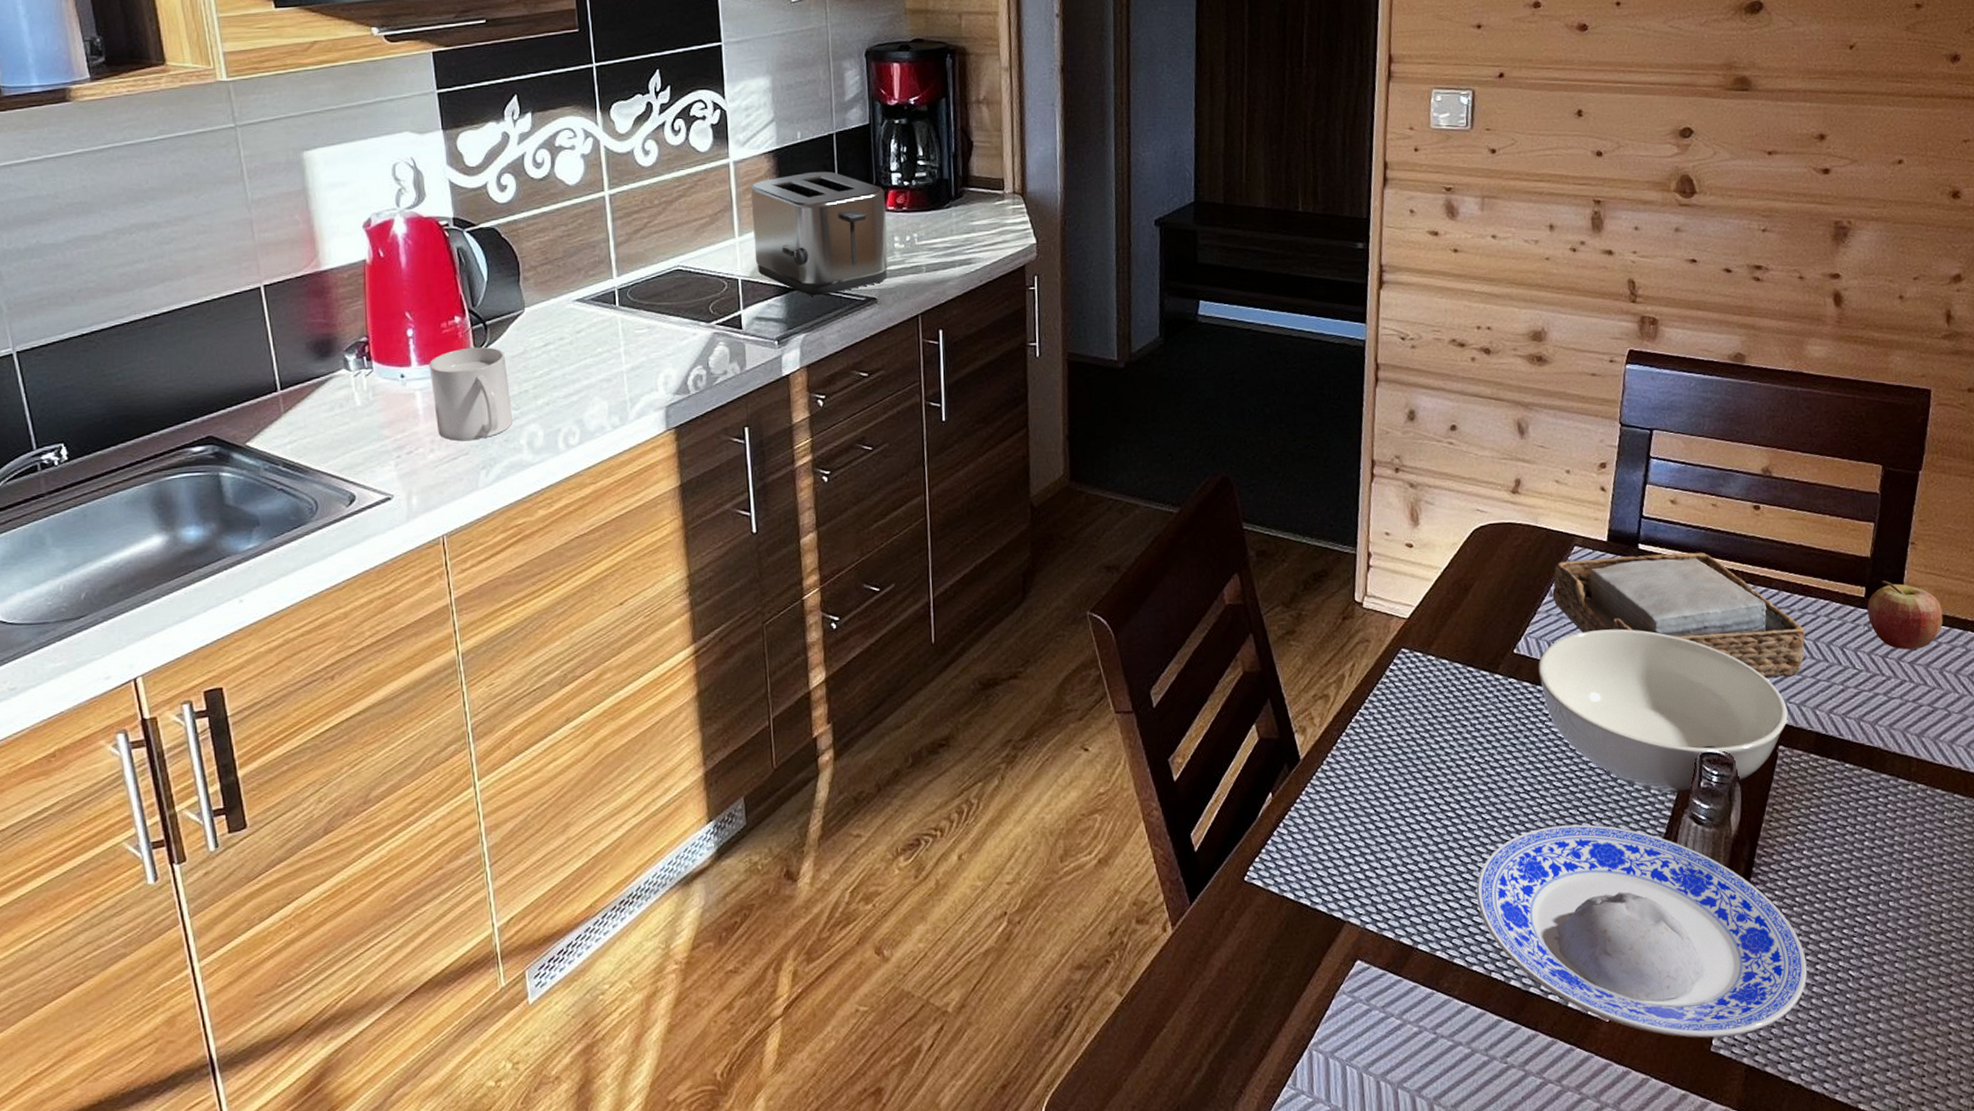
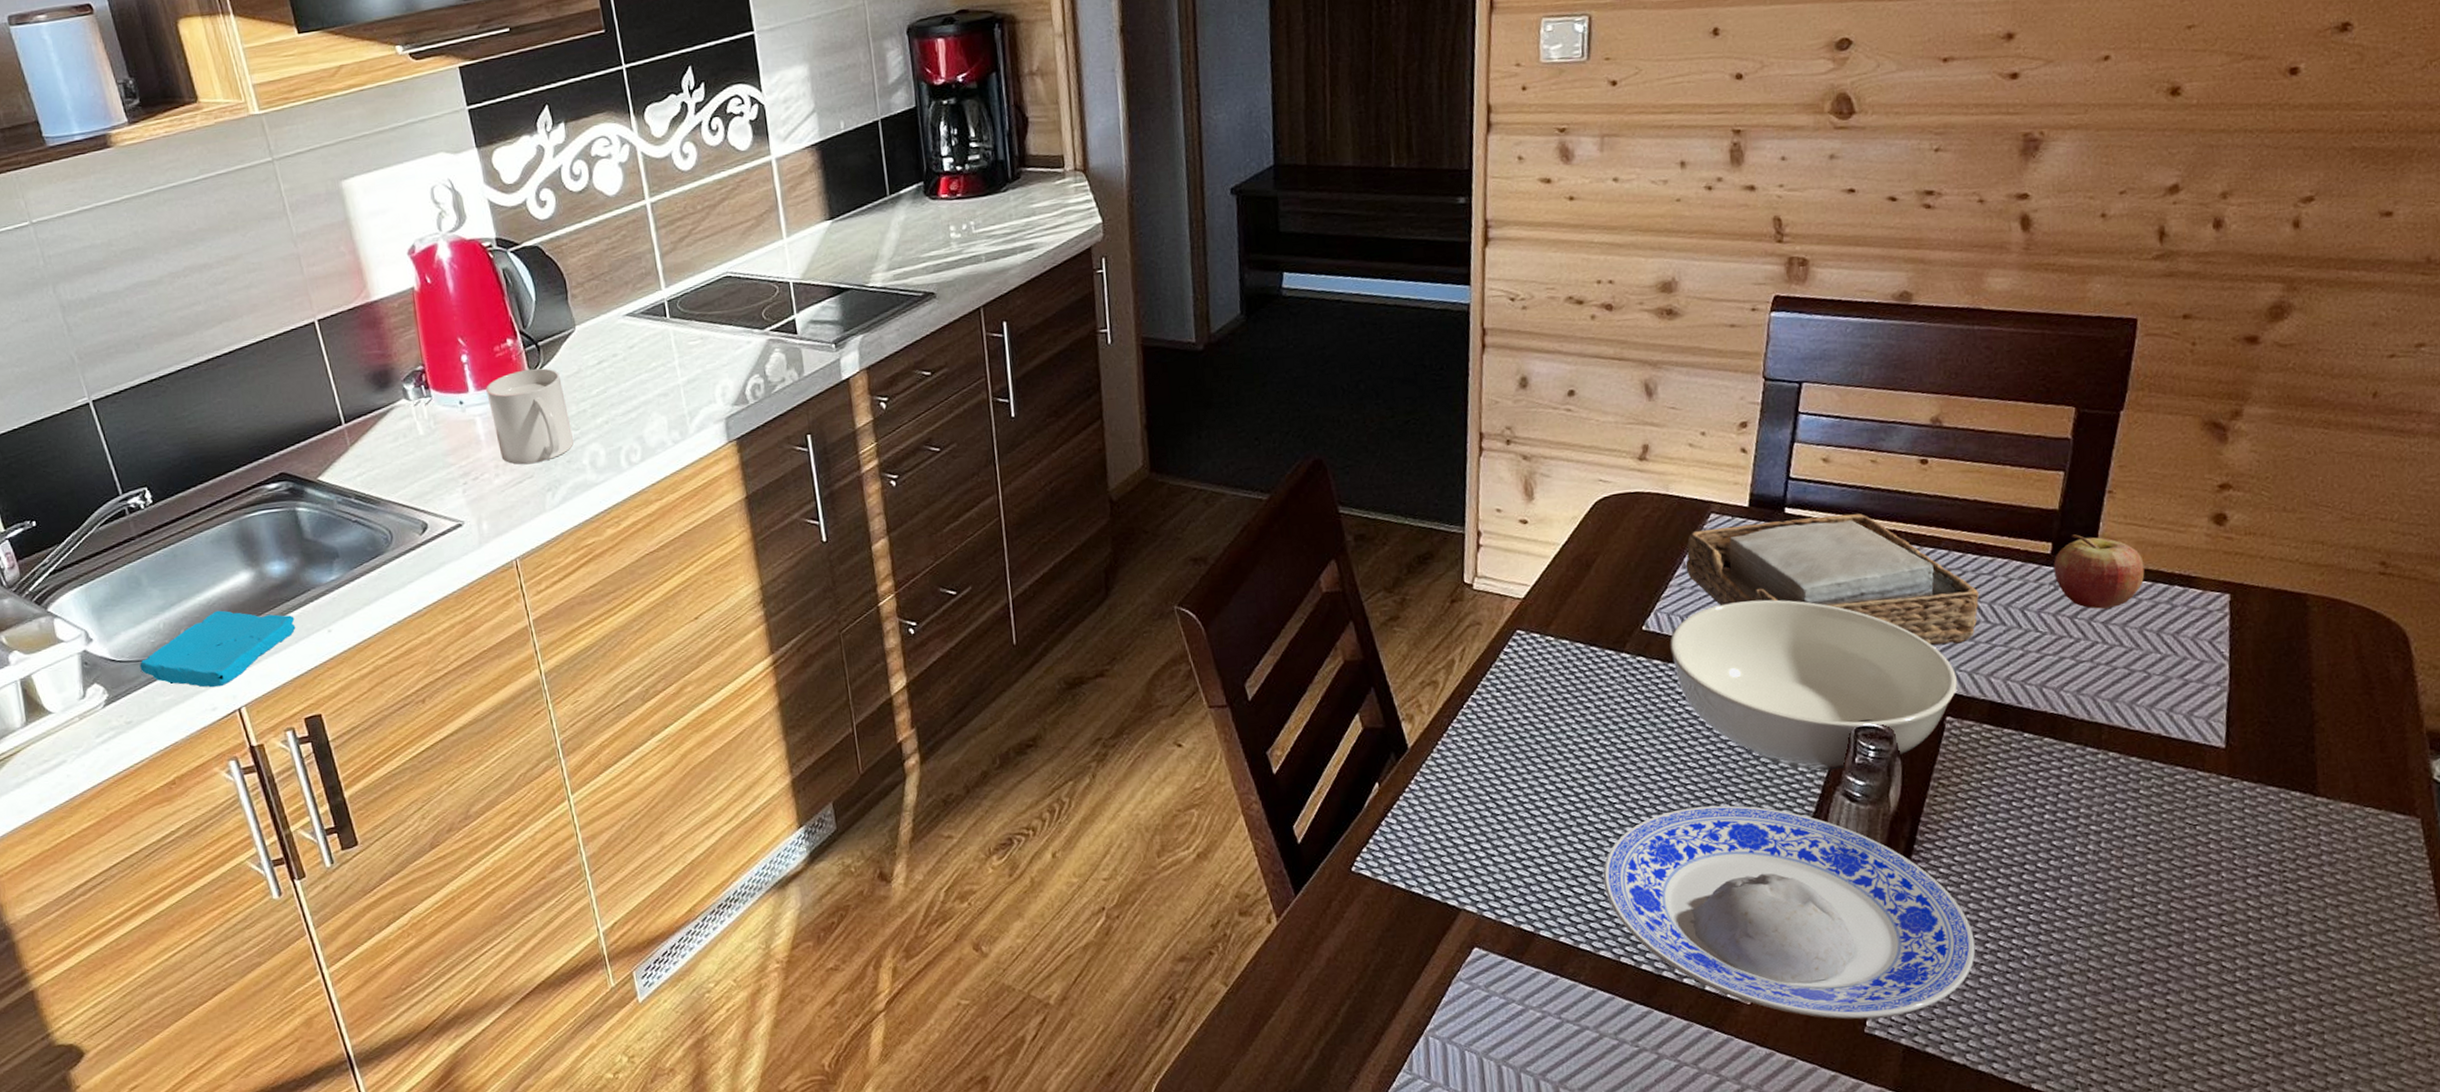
sponge: none [32,574,206,656] -> present [140,610,296,688]
toaster: present [750,171,888,296] -> none [795,161,945,295]

